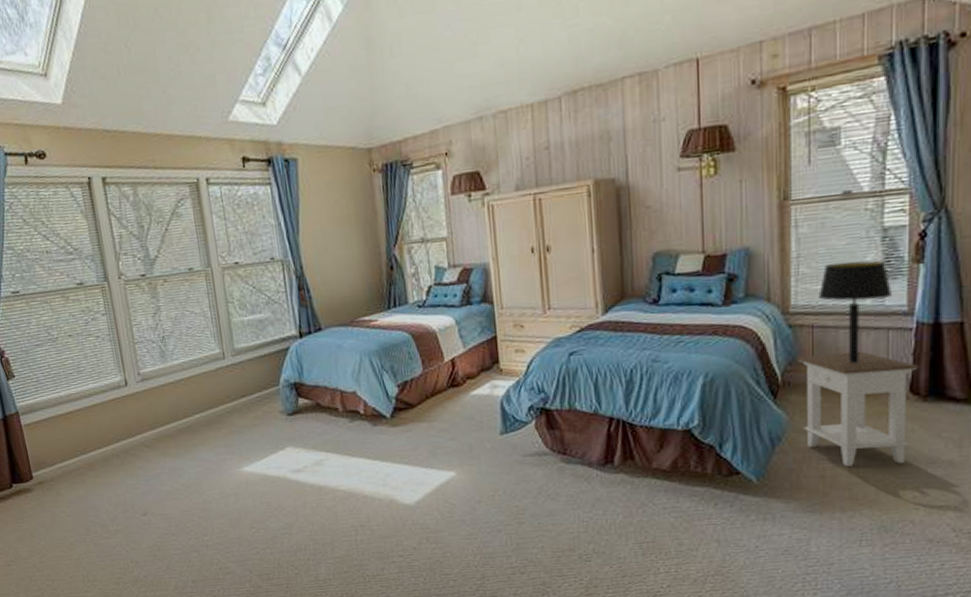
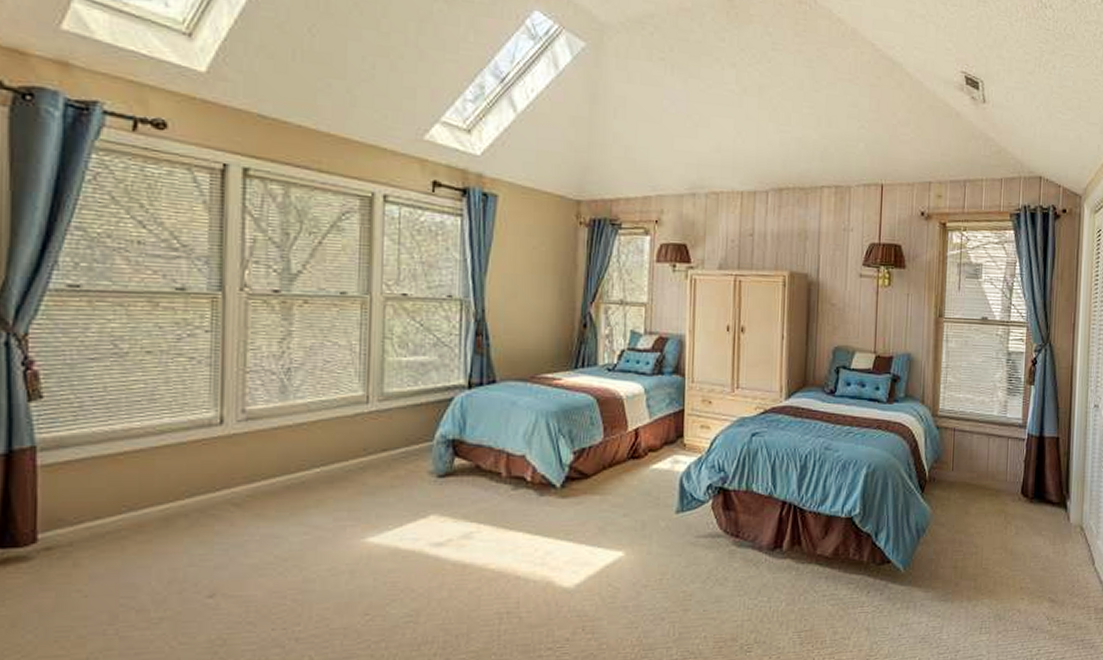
nightstand: present [797,351,919,467] -> none [941,455,1028,558]
table lamp: present [818,260,893,364] -> none [960,376,1013,465]

